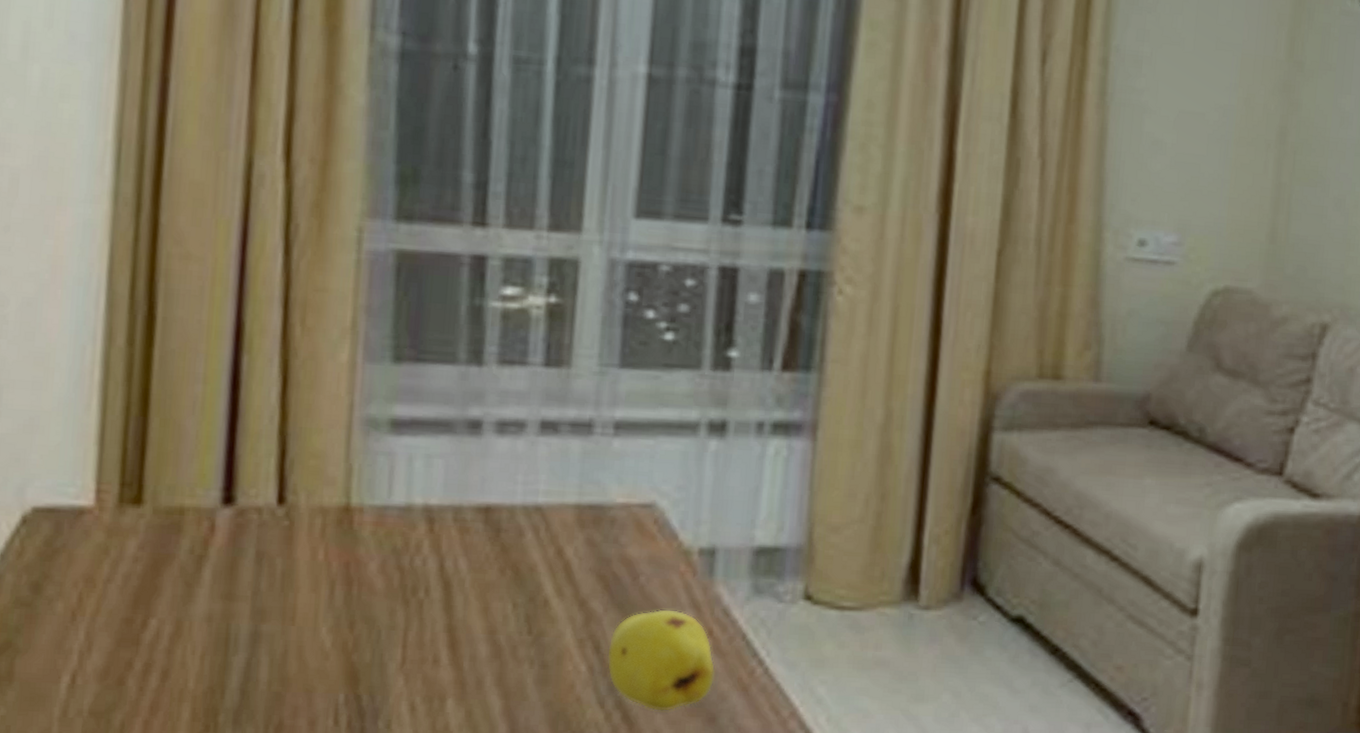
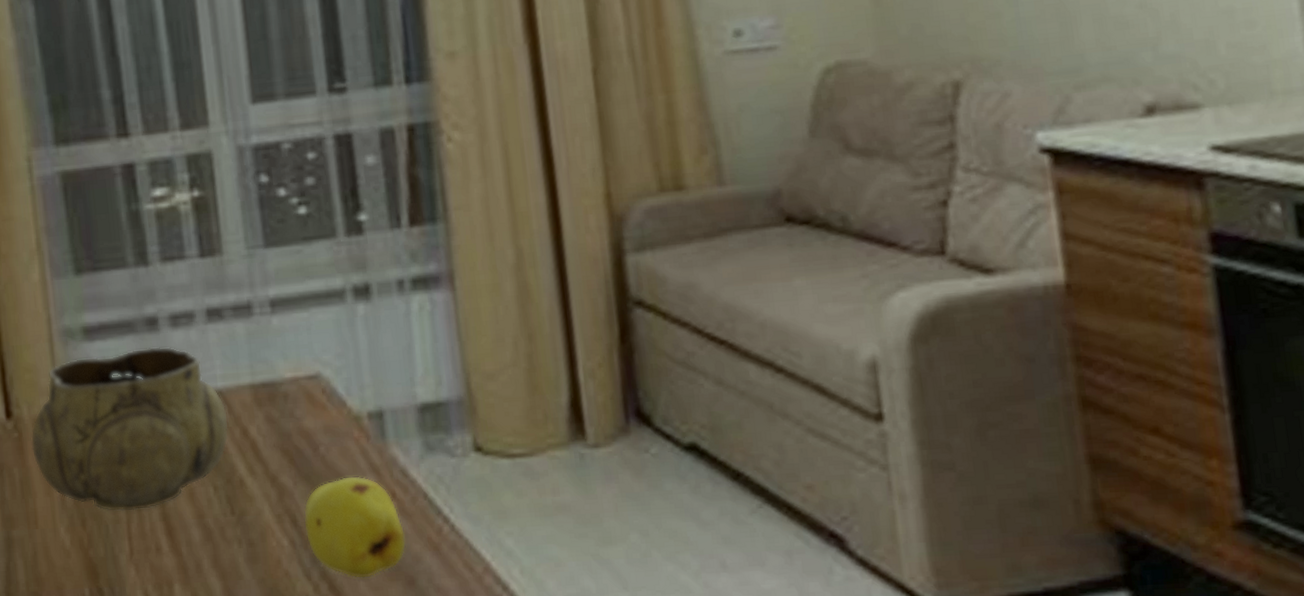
decorative bowl: none [302,450,544,619] -> present [30,346,229,512]

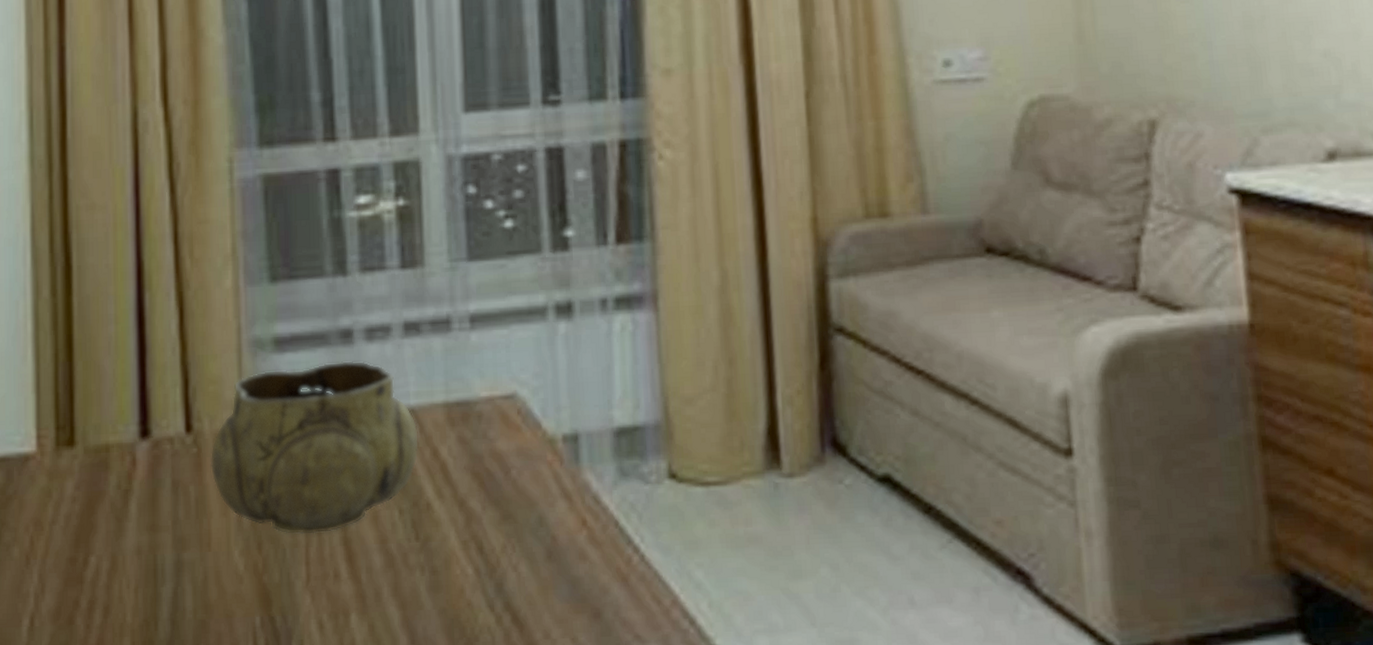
fruit: present [303,475,407,579] -> none [490,501,595,611]

